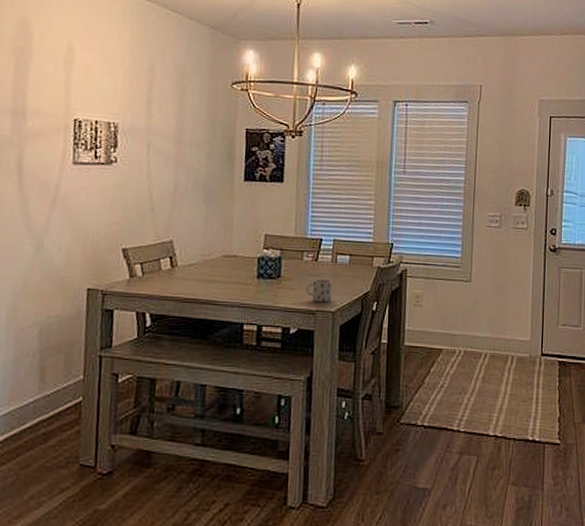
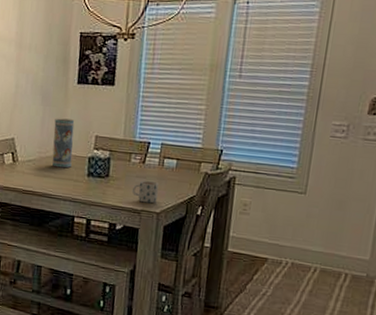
vase: none [217,217,242,271] -> present [52,118,75,168]

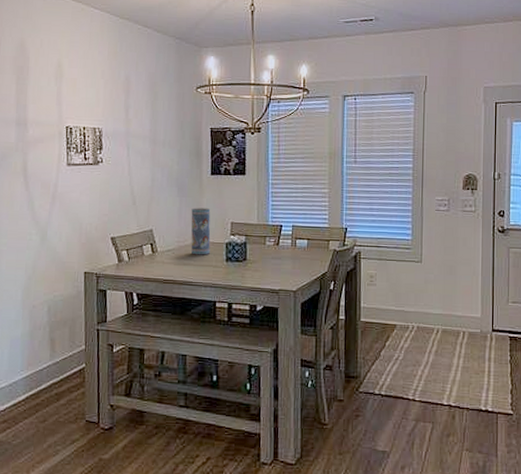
mug: present [131,181,159,204] -> none [268,262,293,283]

